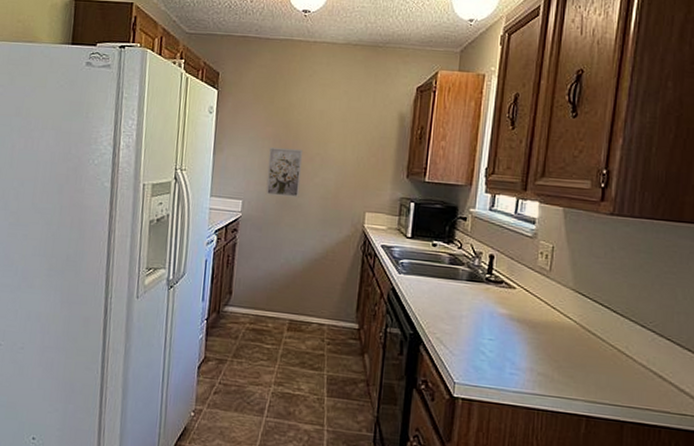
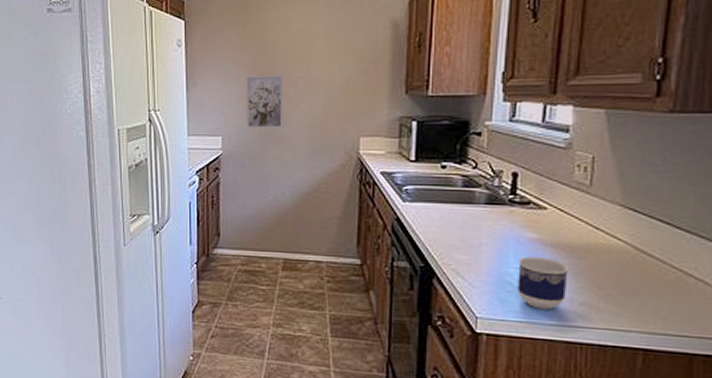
cup: none [489,329,532,378] -> present [517,256,570,310]

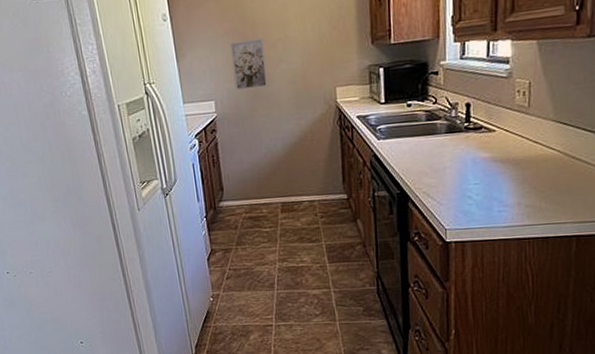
cup: present [517,256,570,310] -> none [476,172,517,215]

